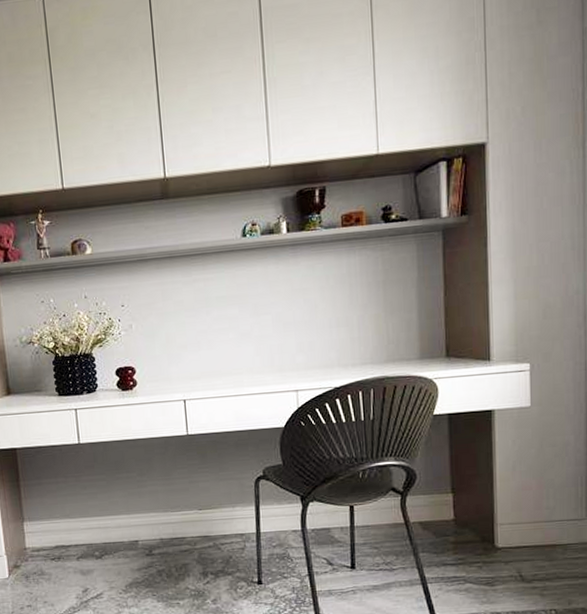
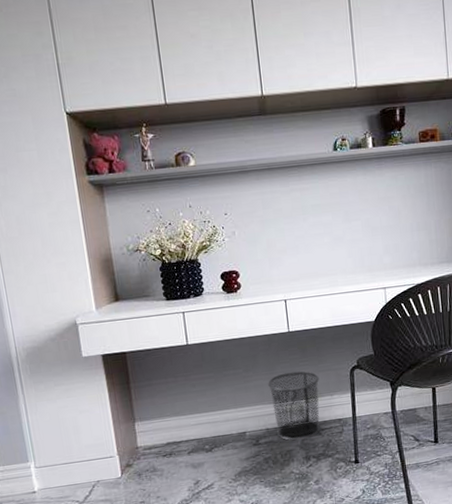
waste bin: none [163,478,220,554] -> present [268,371,321,441]

